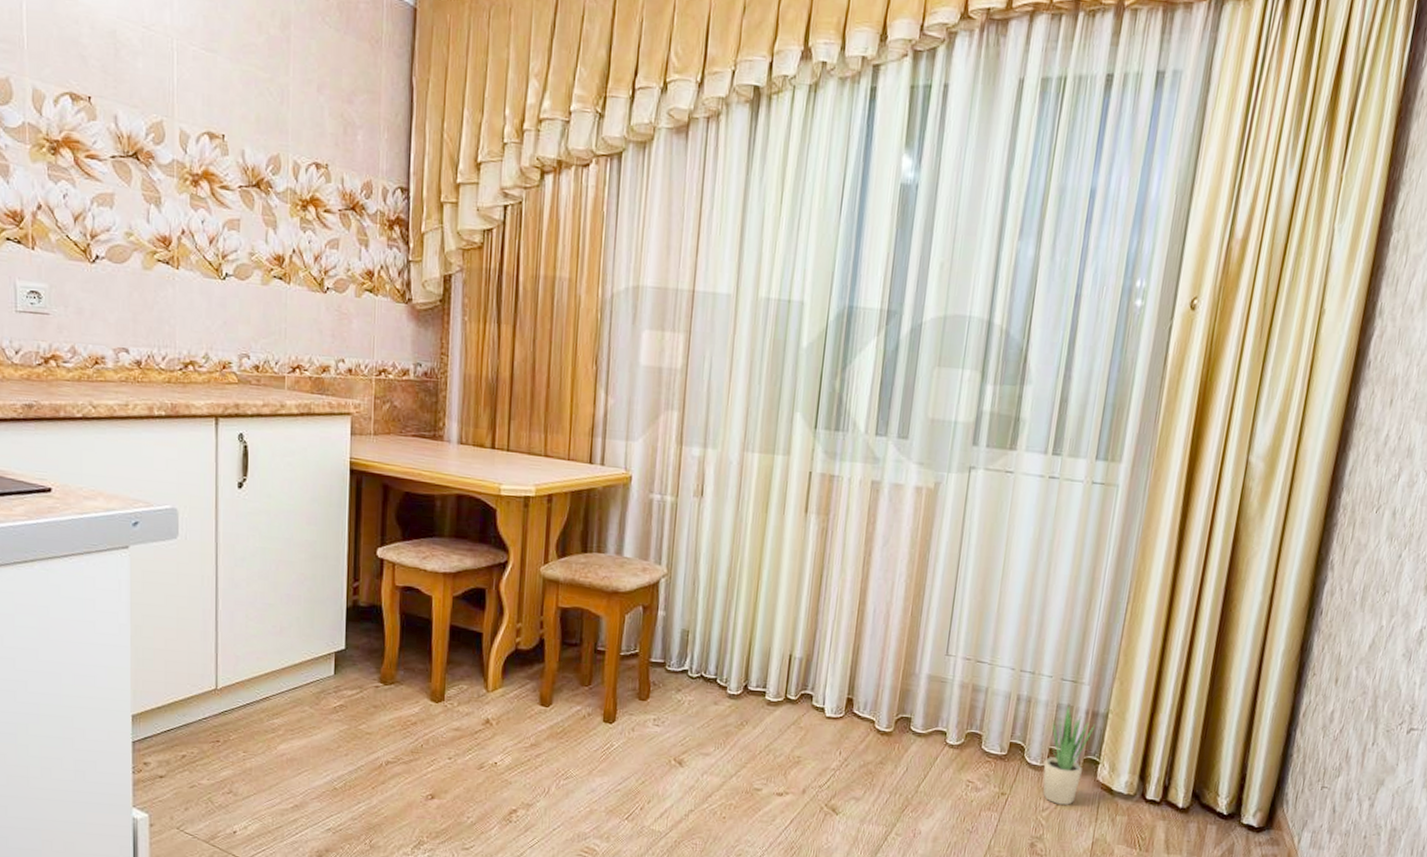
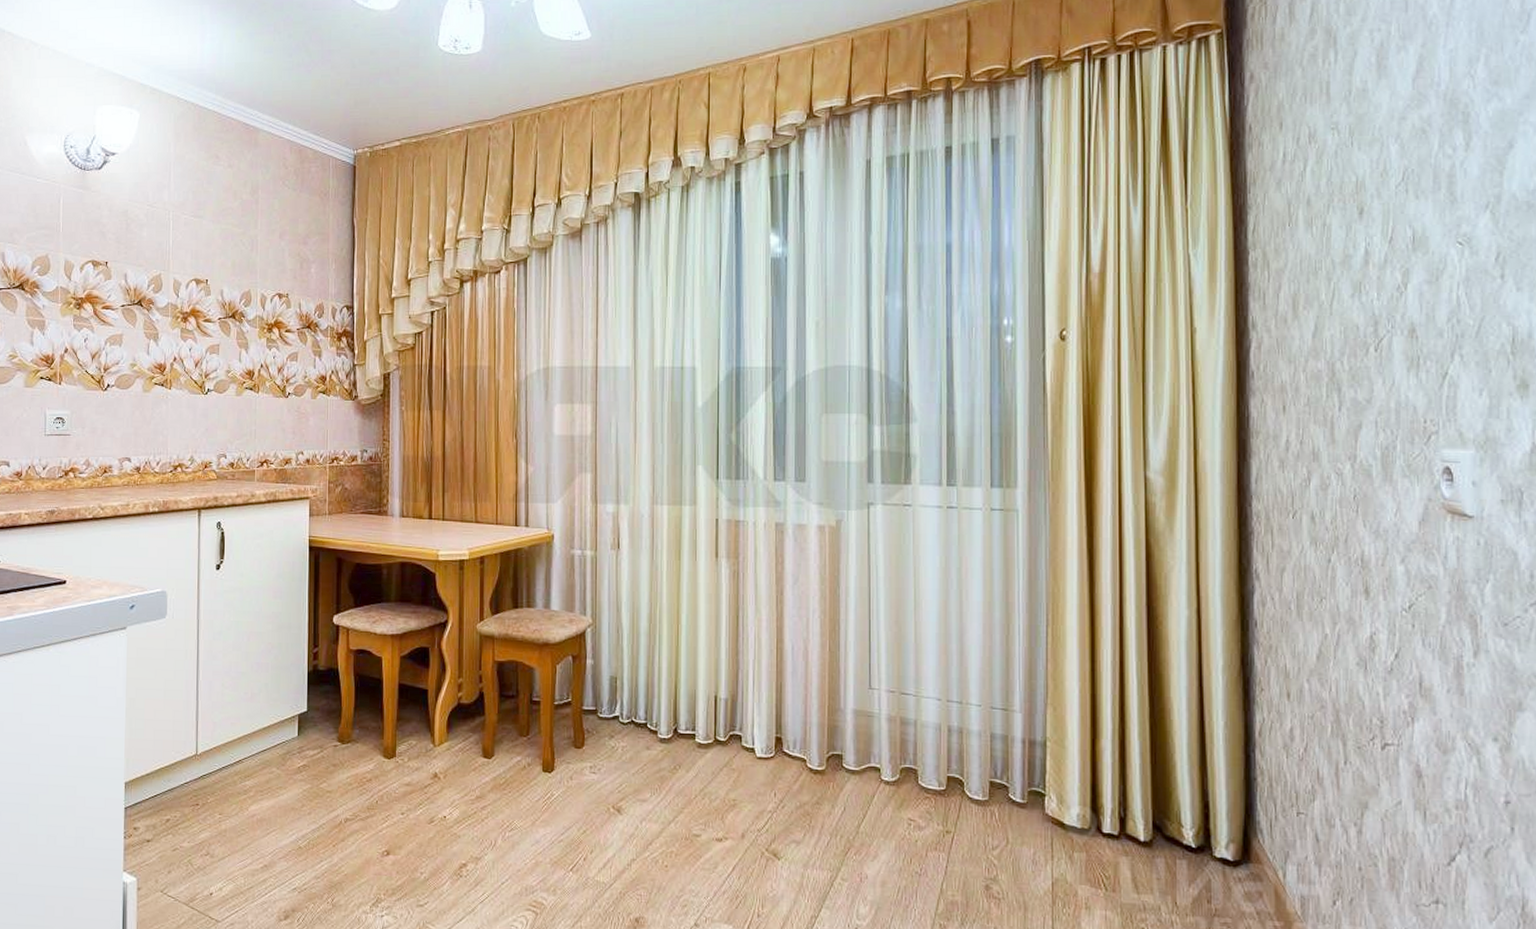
potted plant: present [1042,703,1096,805] -> none [986,732,1035,842]

